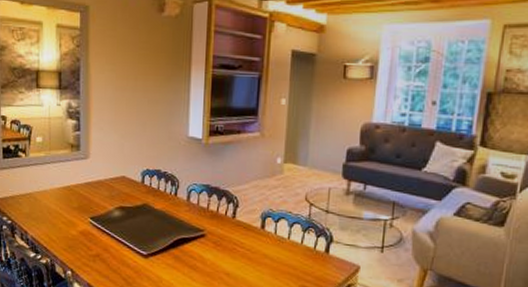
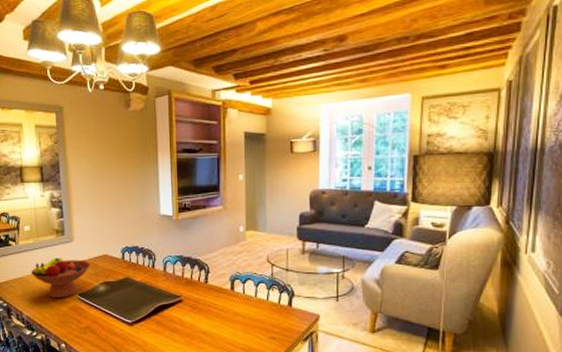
fruit bowl: none [39,175,106,221] -> present [30,257,90,299]

